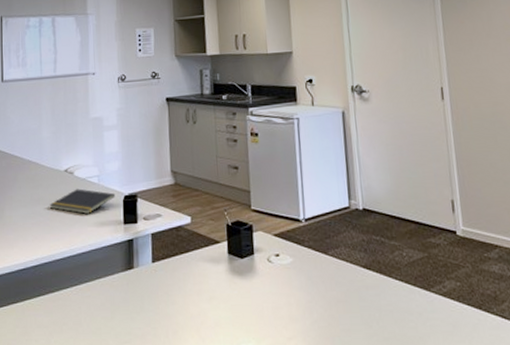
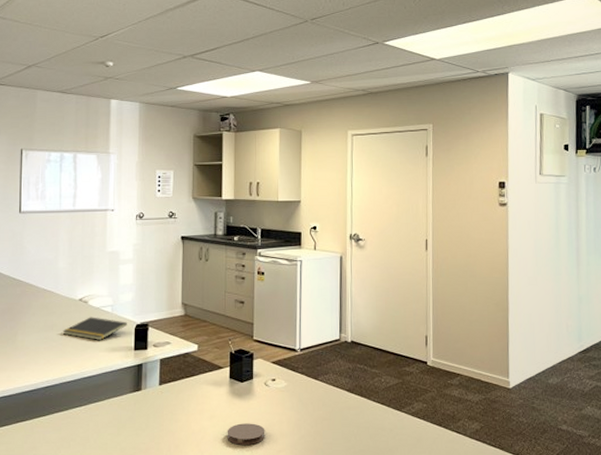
coaster: none [229,305,273,331] -> present [227,423,265,445]

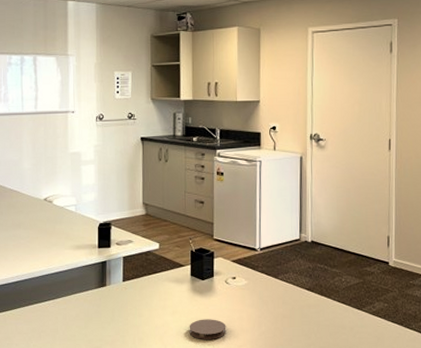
notepad: present [62,317,128,340] -> none [29,216,91,238]

